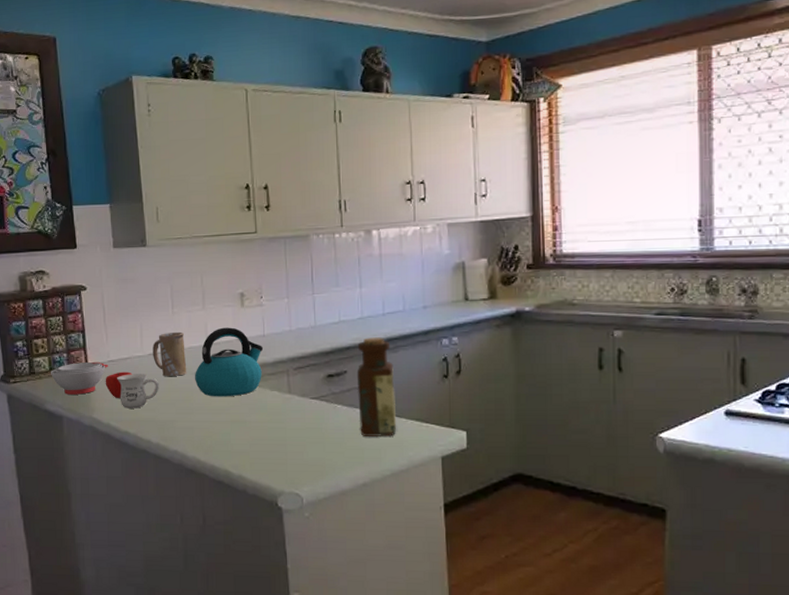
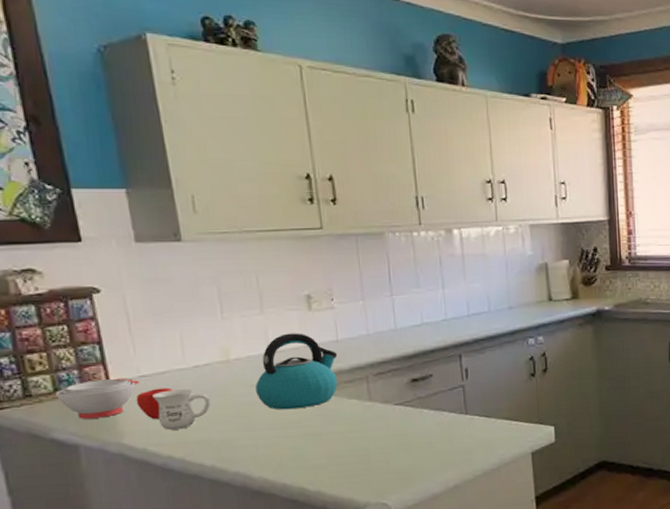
mug: present [153,331,187,376] -> none [198,339,245,390]
bottle: present [356,337,397,438] -> none [443,339,487,439]

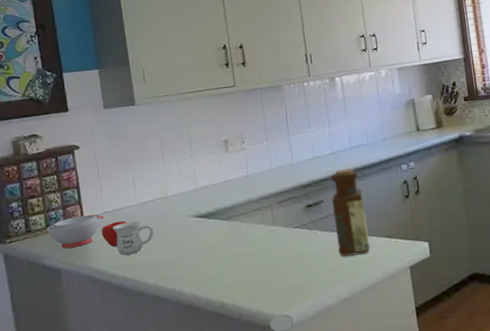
kettle: present [255,333,338,410] -> none [187,171,249,236]
bottle: none [443,339,487,439] -> present [331,168,370,256]

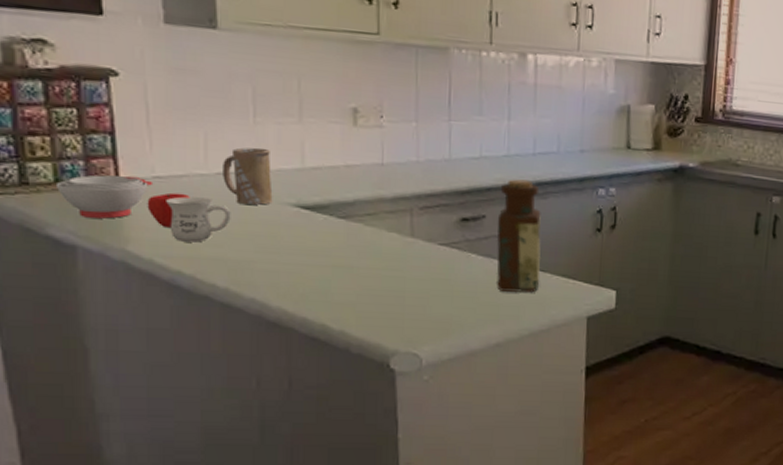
mug: none [145,179,179,221] -> present [223,147,273,205]

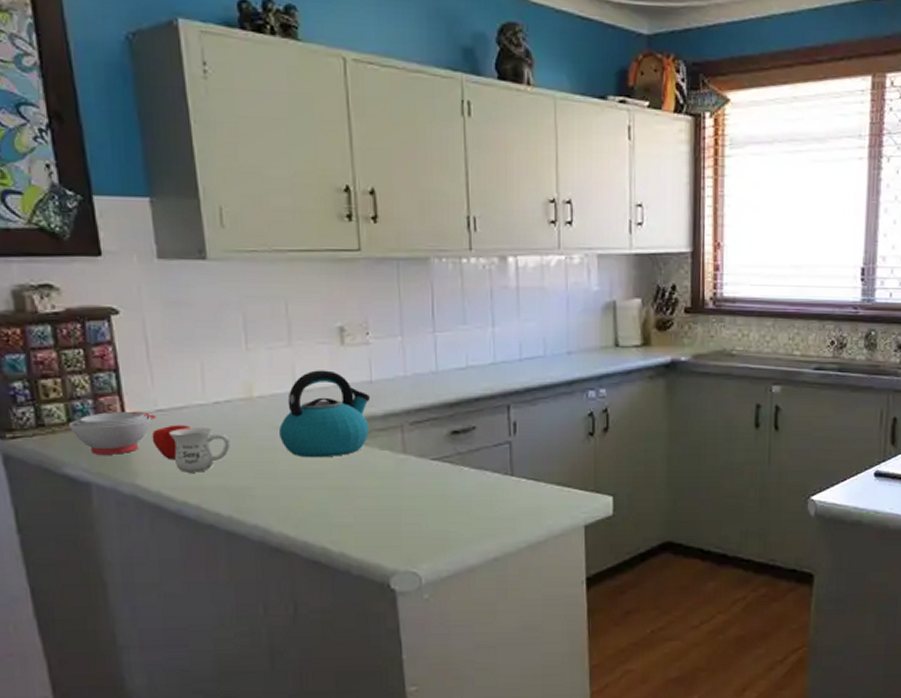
mug: present [223,147,273,205] -> none [219,374,268,431]
kettle: none [284,148,381,236] -> present [279,370,371,458]
bottle: present [496,179,541,293] -> none [487,387,534,505]

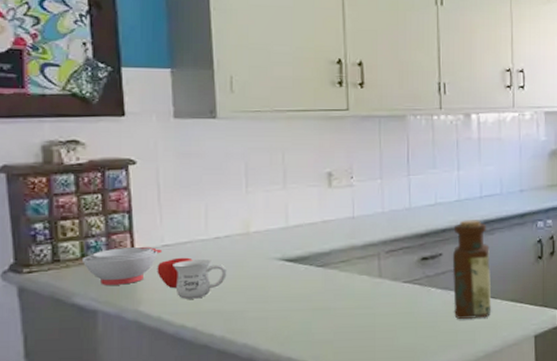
kettle: present [279,370,371,458] -> none [271,208,353,284]
bottle: none [487,387,534,505] -> present [452,220,492,320]

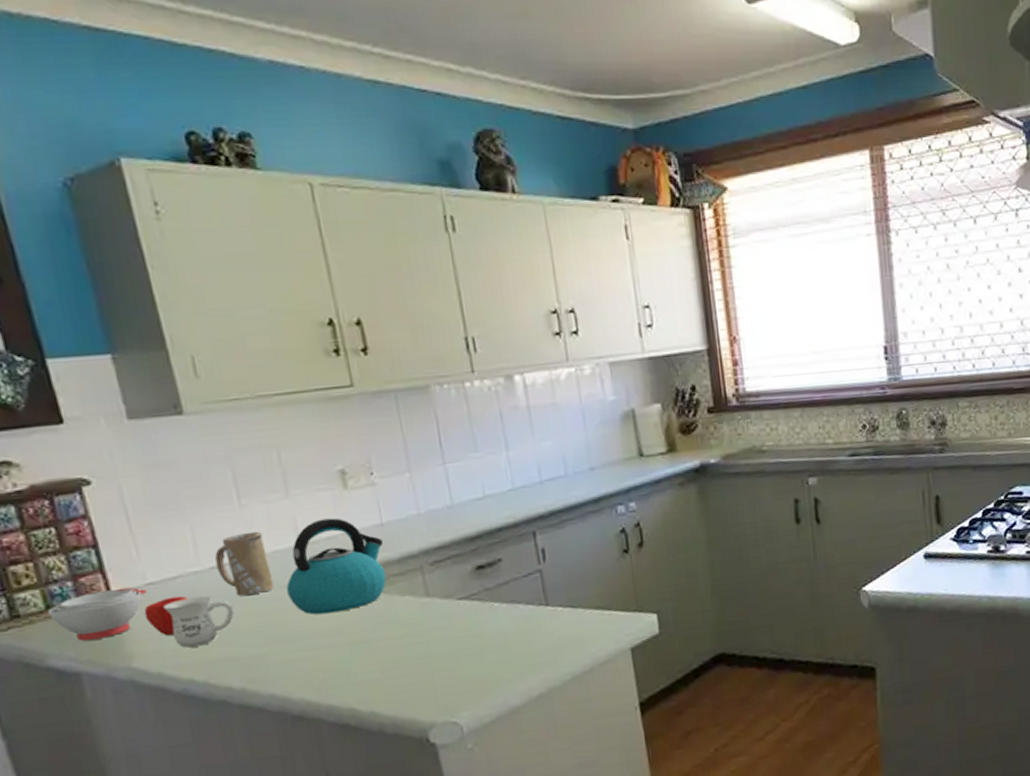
mug: none [220,213,262,262] -> present [215,531,275,596]
kettle: none [271,208,353,284] -> present [286,517,386,615]
bottle: present [452,220,492,320] -> none [512,511,573,638]

